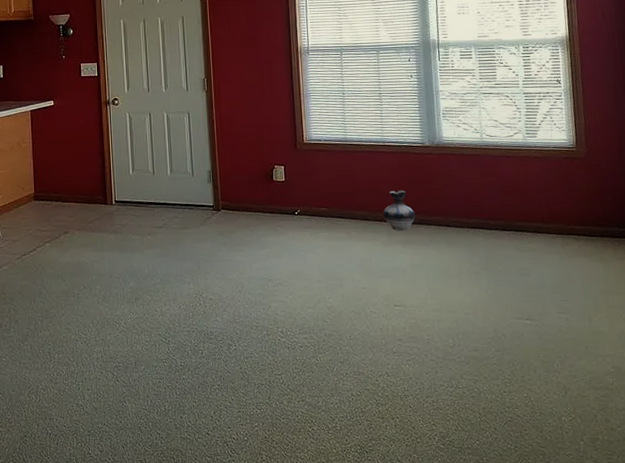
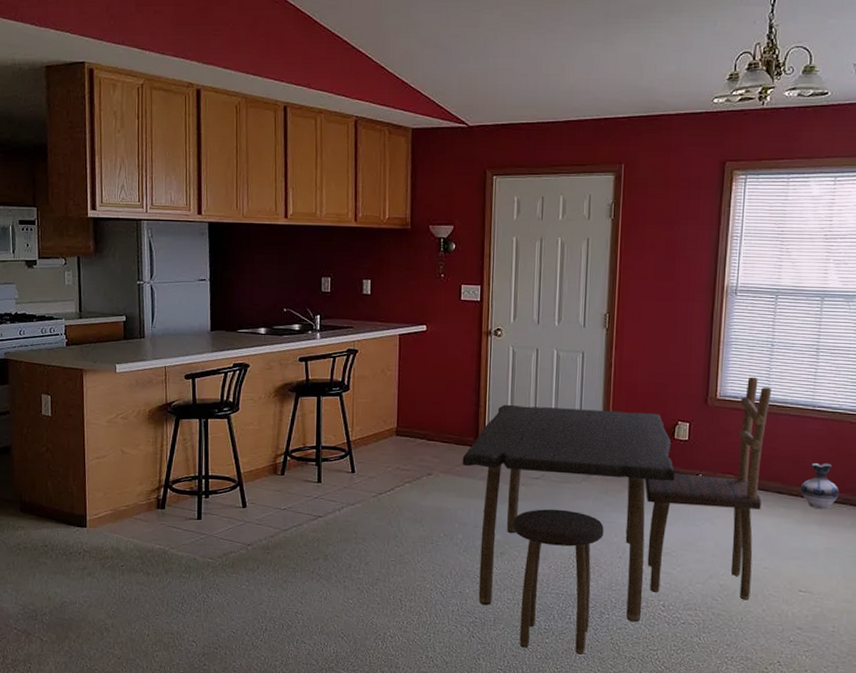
dining table: none [94,121,355,386] -> present [462,376,772,655]

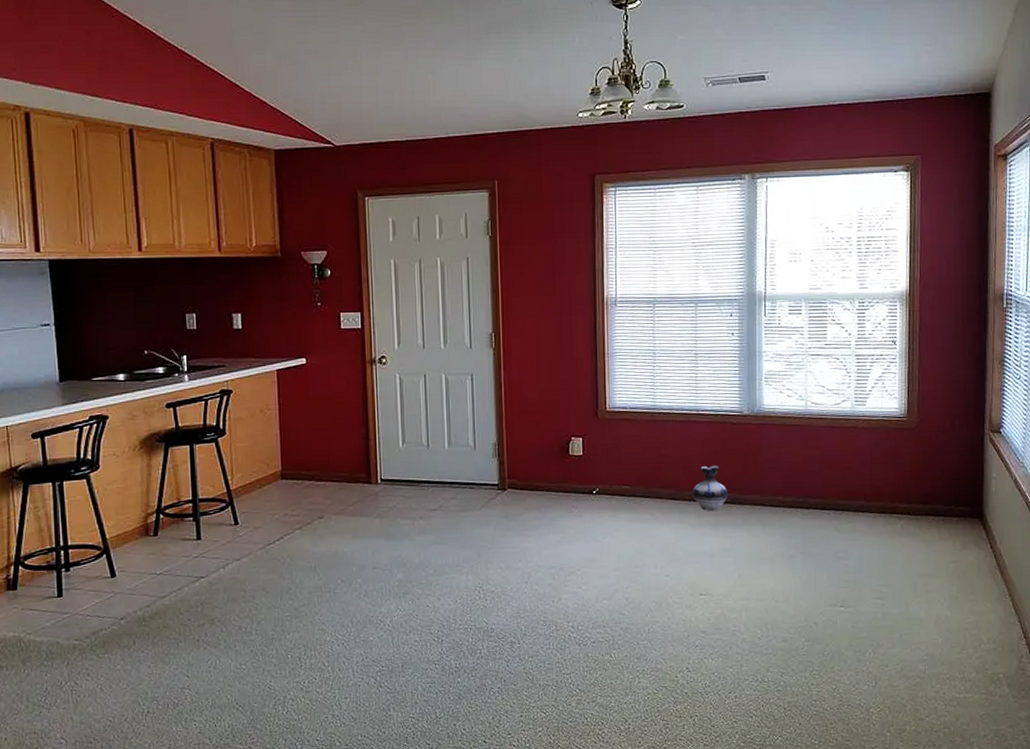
dining table: present [462,376,772,655] -> none [355,386,658,691]

